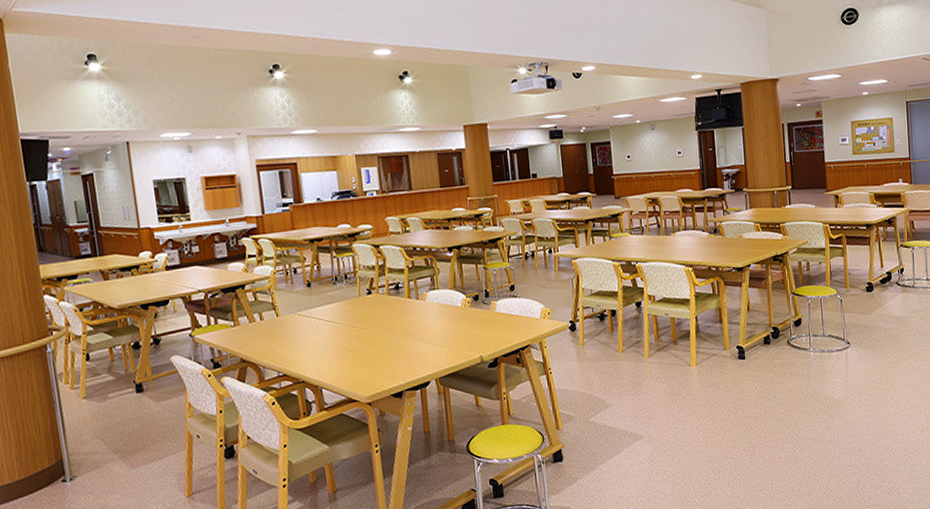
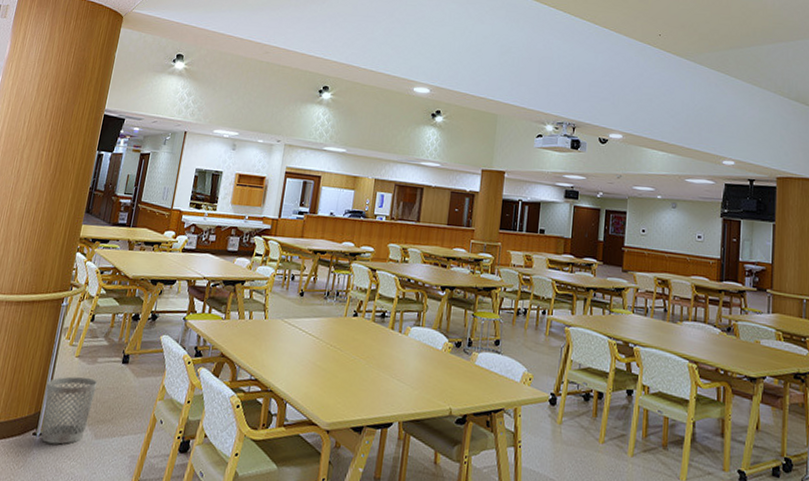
wastebasket: none [59,415,119,486] -> present [41,376,98,445]

